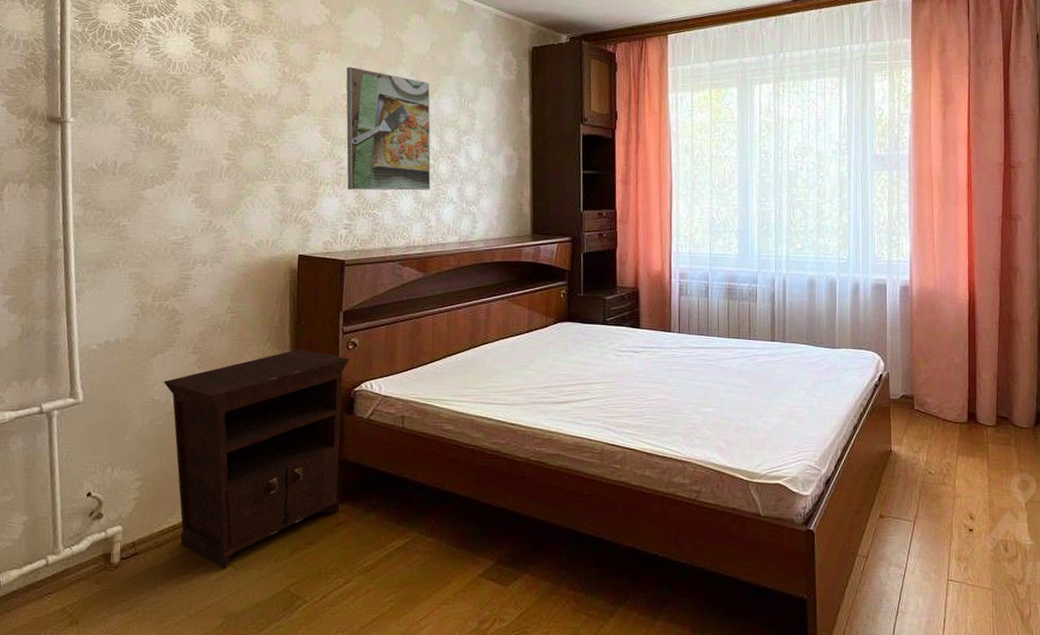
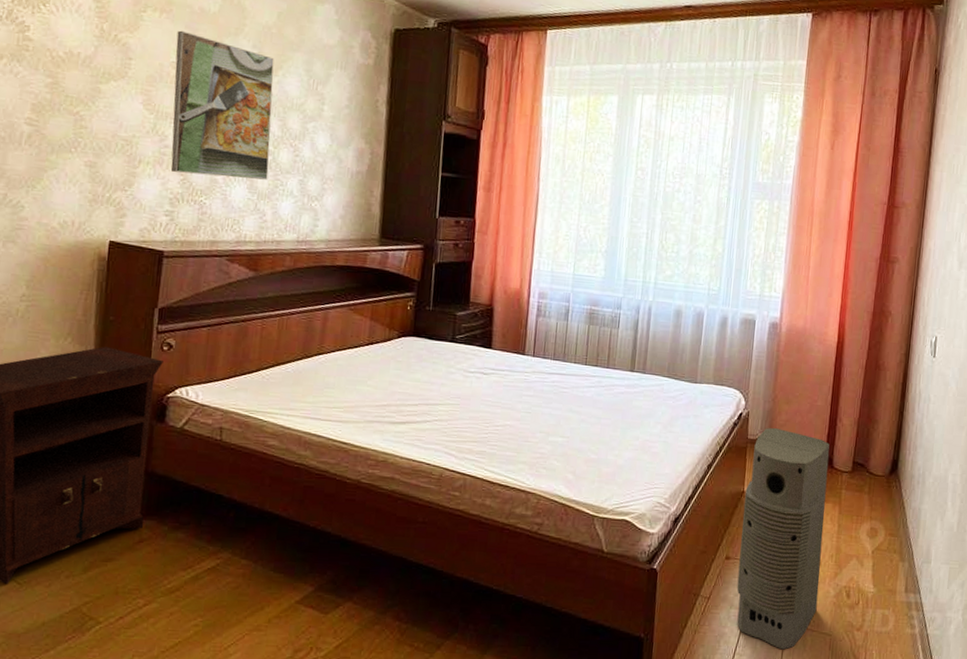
air purifier: none [892,386,976,606] -> present [737,427,830,650]

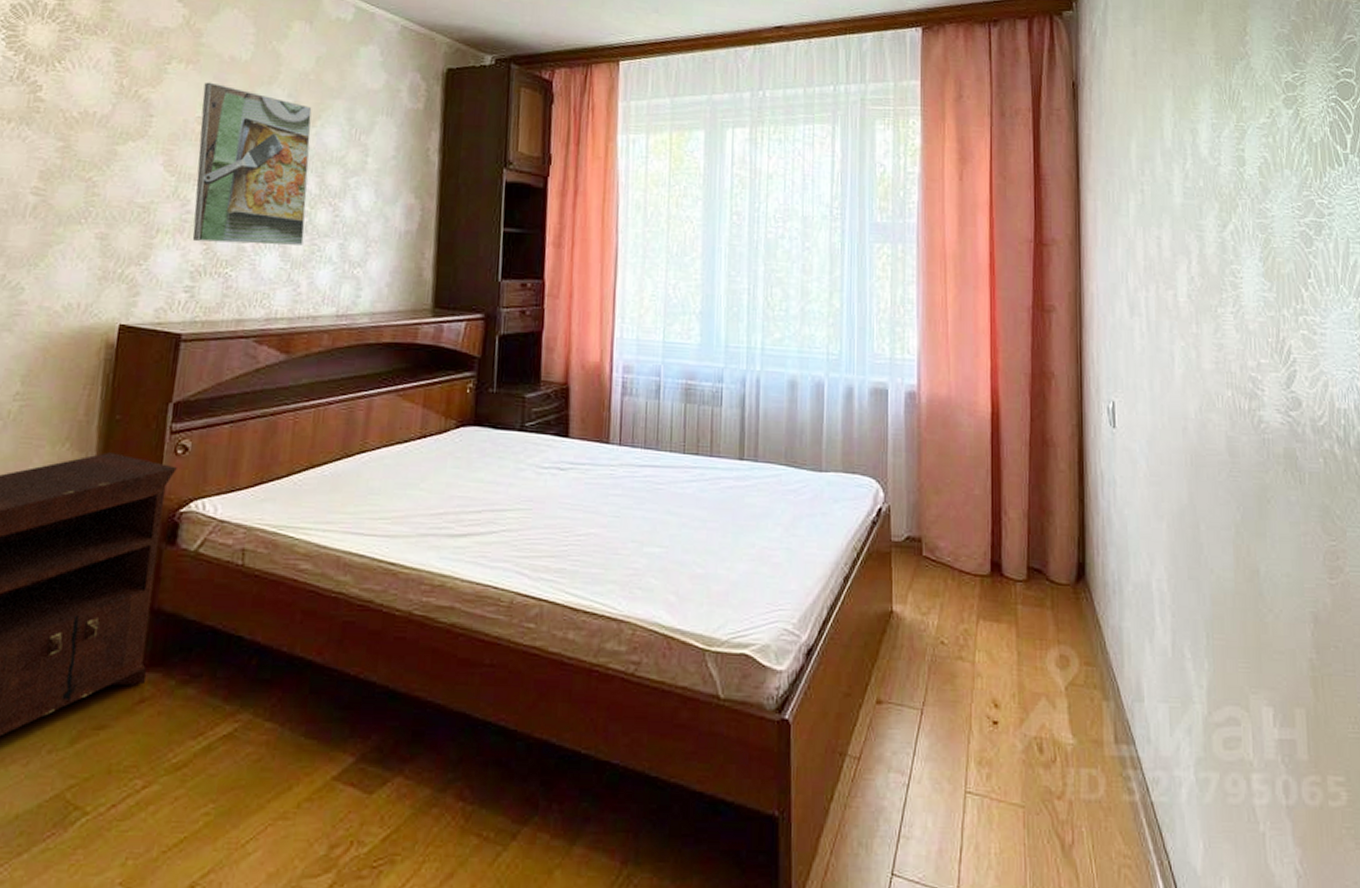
air purifier: present [737,427,830,650] -> none [893,525,1001,829]

